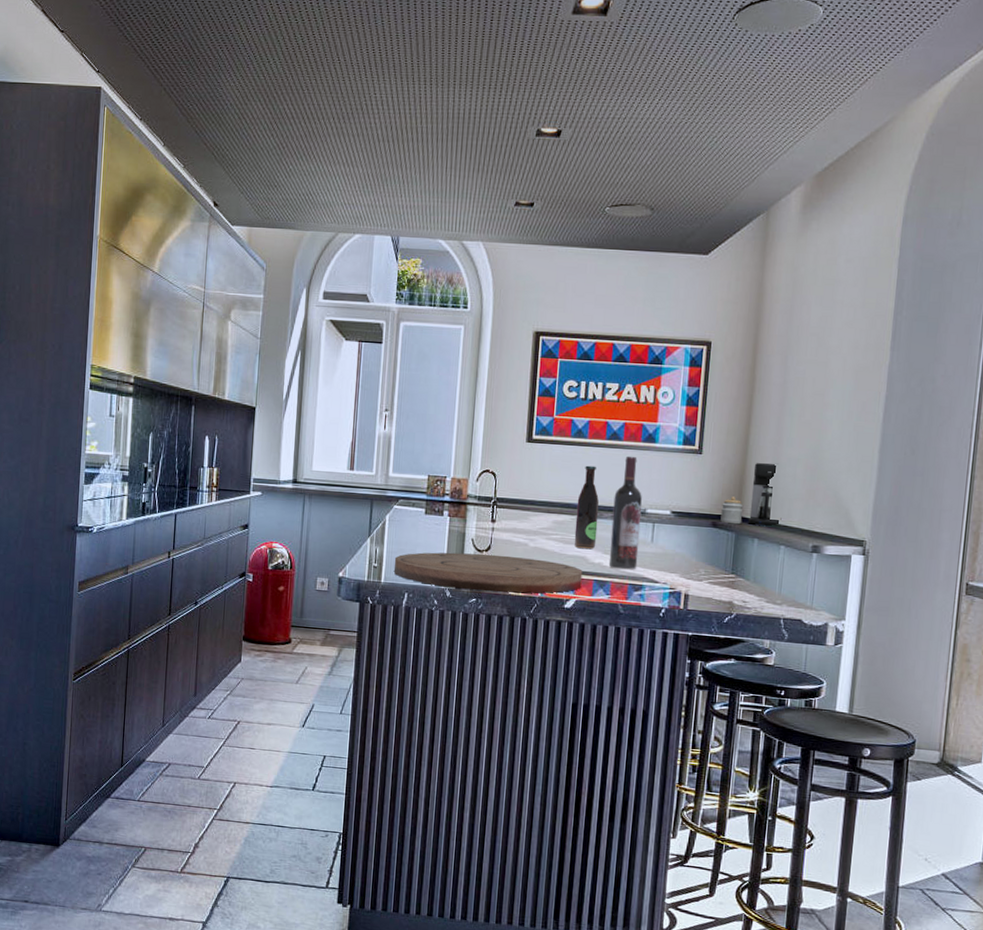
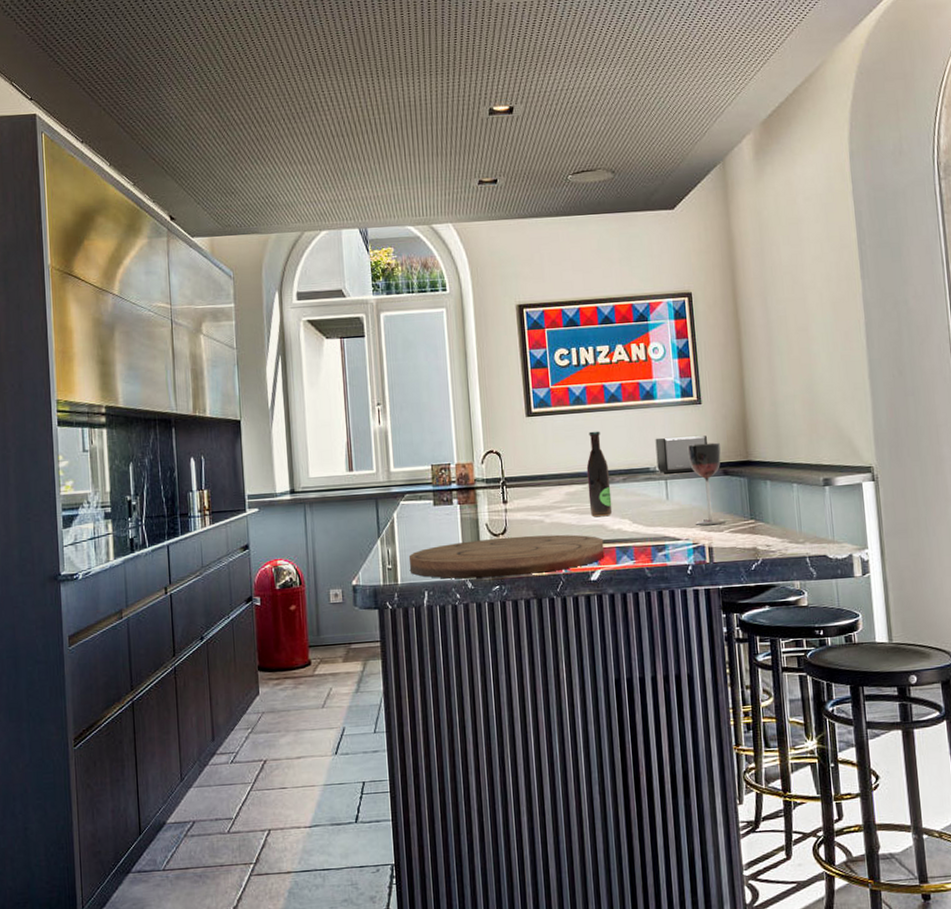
wine bottle: present [608,456,643,570] -> none [622,415,657,533]
toaster: none [647,481,702,519] -> present [655,435,707,474]
wineglass: none [676,492,714,573] -> present [687,442,726,525]
jar: present [720,497,744,525] -> none [729,442,752,470]
coffee maker: present [747,463,782,528] -> none [753,404,789,467]

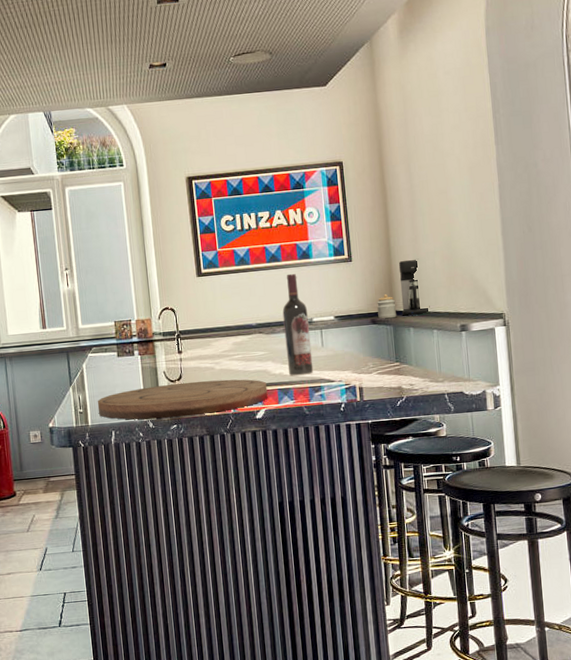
bottle: present [586,431,613,517] -> none [251,287,275,363]
wine bottle: none [622,415,657,533] -> present [282,273,314,376]
toaster: present [655,435,707,474] -> none [311,289,357,324]
wineglass: present [687,442,726,525] -> none [340,295,375,368]
jar: none [729,442,752,470] -> present [377,294,397,320]
coffee maker: none [753,404,789,467] -> present [398,260,430,316]

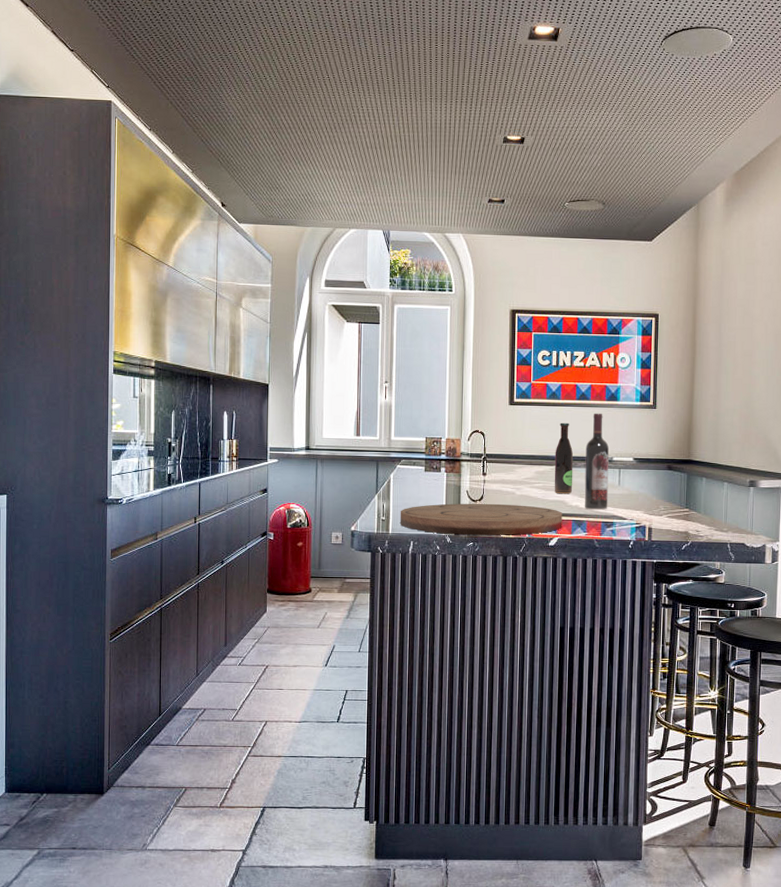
bottle: none [251,287,275,363] -> present [554,422,574,493]
jar: present [377,294,397,320] -> none [674,443,693,467]
coffee maker: present [398,260,430,316] -> none [696,414,724,467]

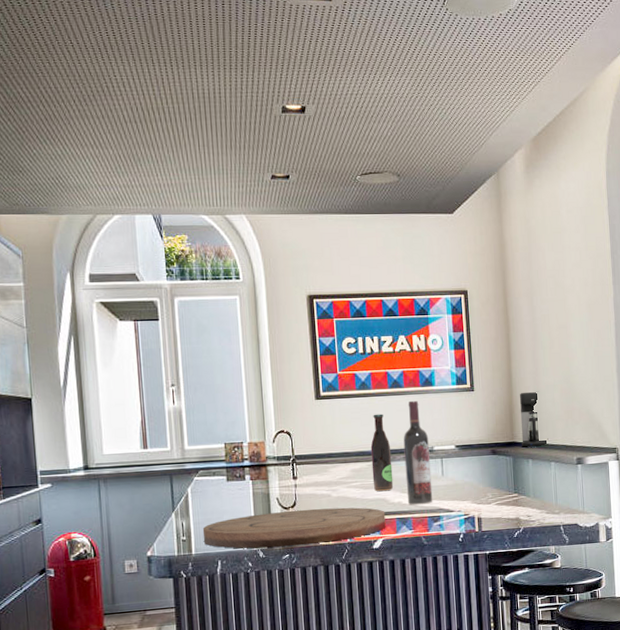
coffee maker: none [696,414,724,467] -> present [519,392,549,448]

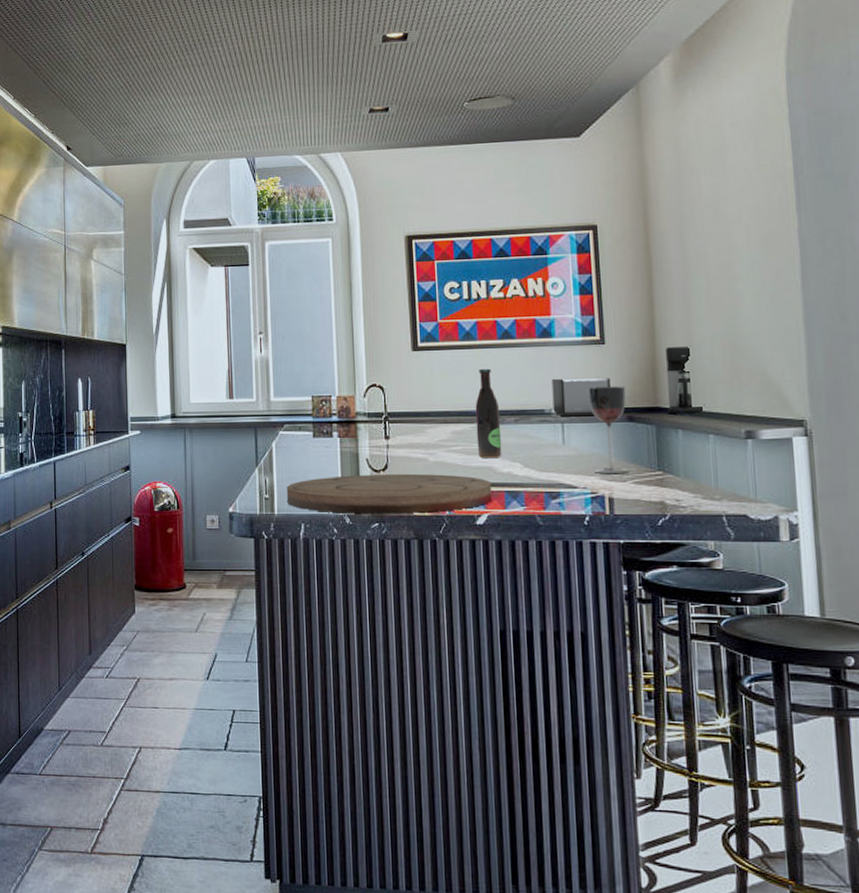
wine bottle: present [403,400,433,505] -> none [514,354,551,477]
toaster: none [433,418,478,453] -> present [551,377,610,417]
wineglass: none [461,425,494,499] -> present [587,386,630,473]

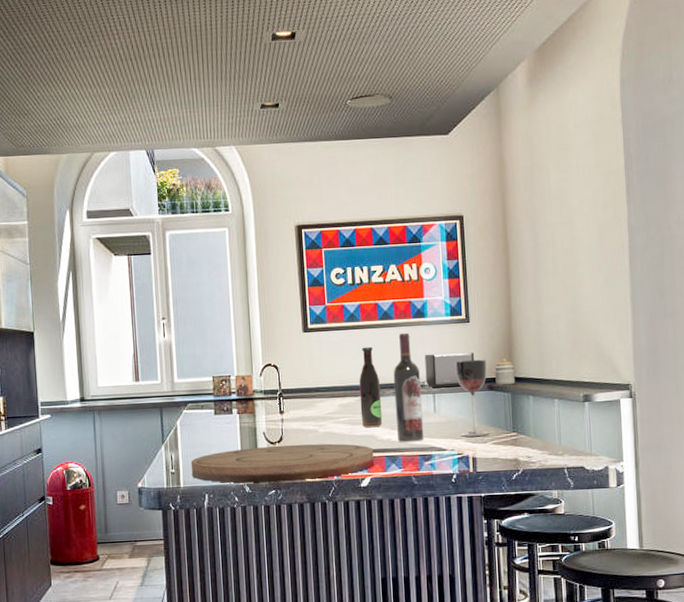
wine bottle: none [514,354,551,477] -> present [393,332,424,443]
jar: none [635,386,661,417] -> present [495,359,516,386]
coffee maker: present [665,347,705,415] -> none [519,323,552,383]

